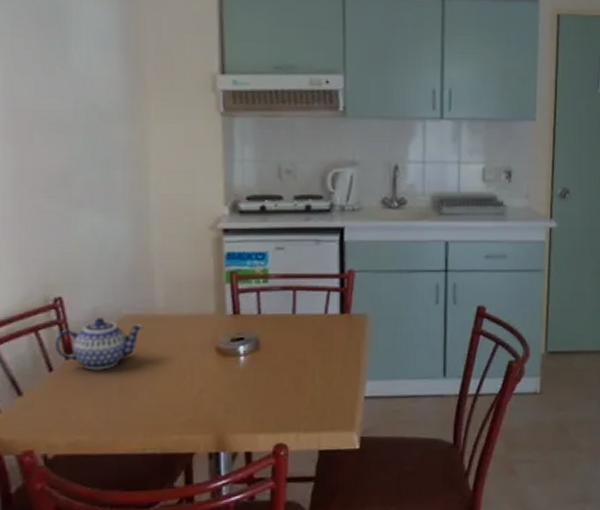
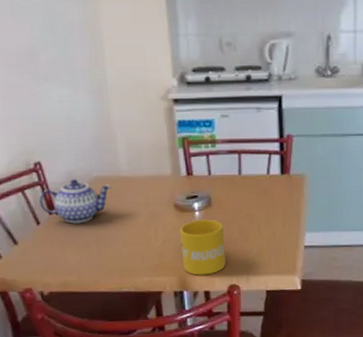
mug: none [220,365,273,433] -> present [180,219,226,276]

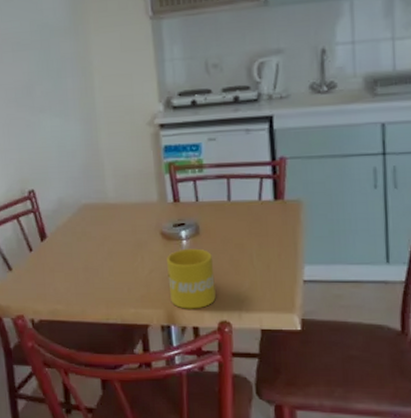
teapot: present [39,179,111,224] -> none [32,206,99,251]

